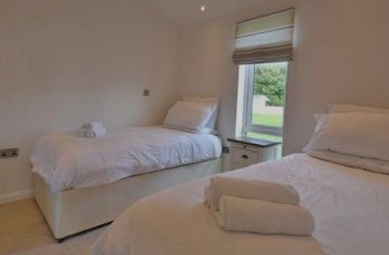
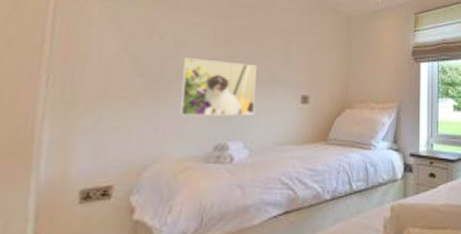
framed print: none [59,60,111,104] -> present [180,58,257,117]

